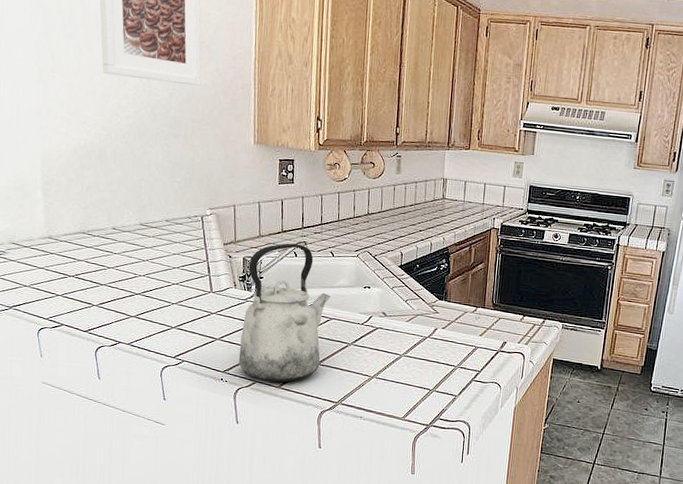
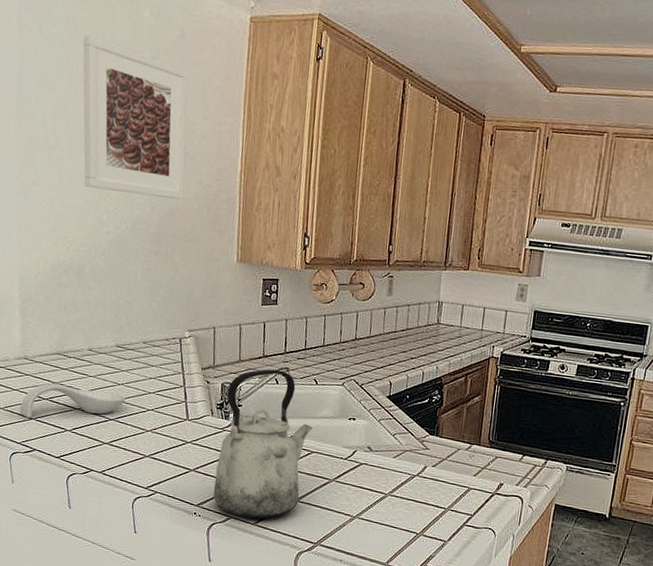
spoon rest: none [46,260,151,295] -> present [20,383,126,418]

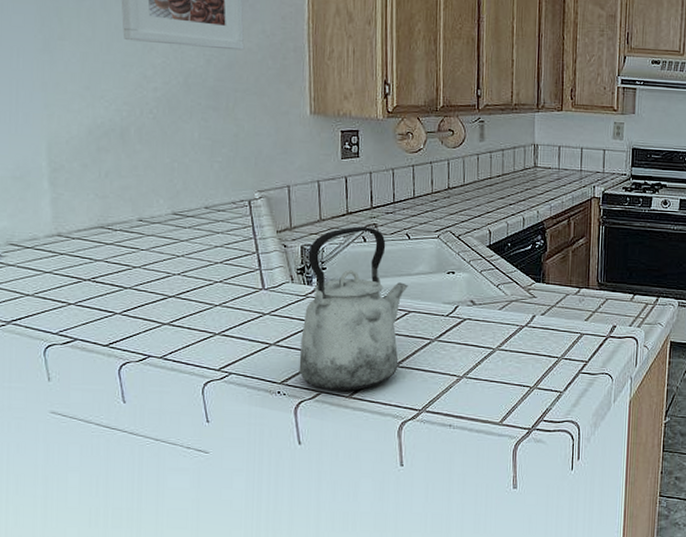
spoon rest: present [20,383,126,418] -> none [55,261,188,303]

